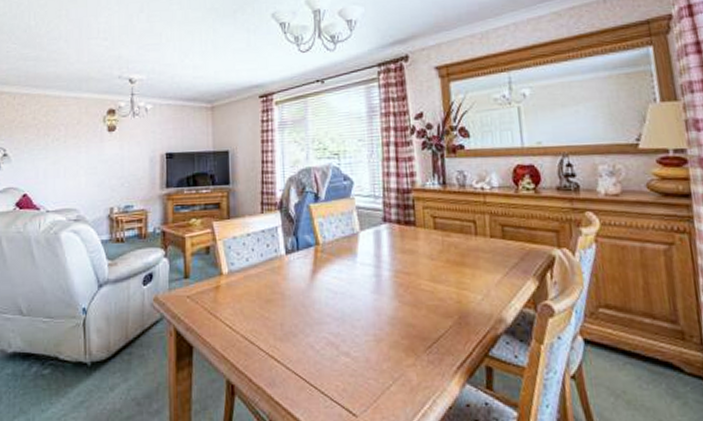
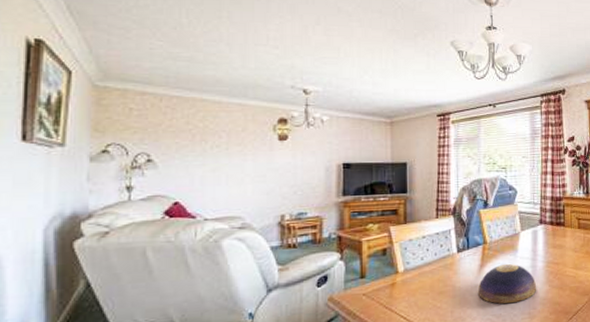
decorative bowl: none [310,270,383,321] -> present [477,263,537,304]

